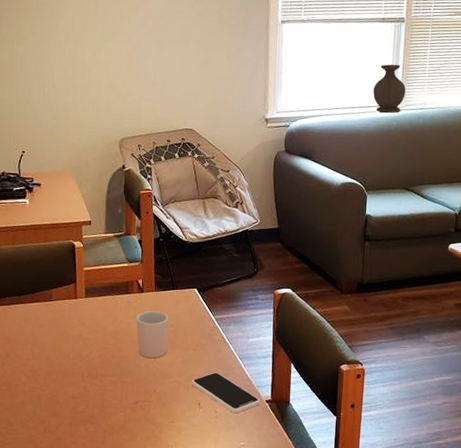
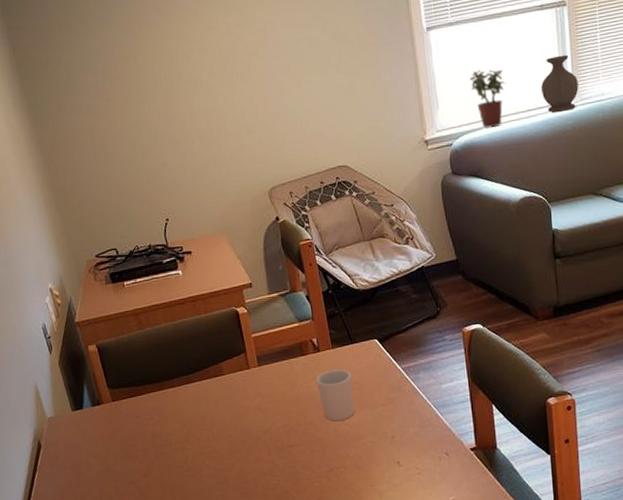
smartphone: present [191,372,260,414] -> none [386,426,464,467]
potted plant: none [312,65,343,117] -> present [469,69,506,128]

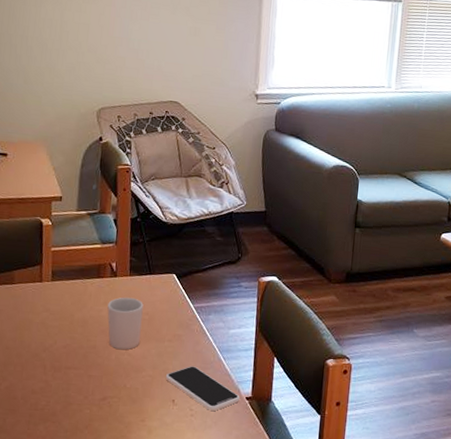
smartphone: none [386,426,464,467] -> present [165,366,240,412]
potted plant: present [469,69,506,128] -> none [306,41,338,96]
vase: present [540,54,579,113] -> none [367,44,401,95]

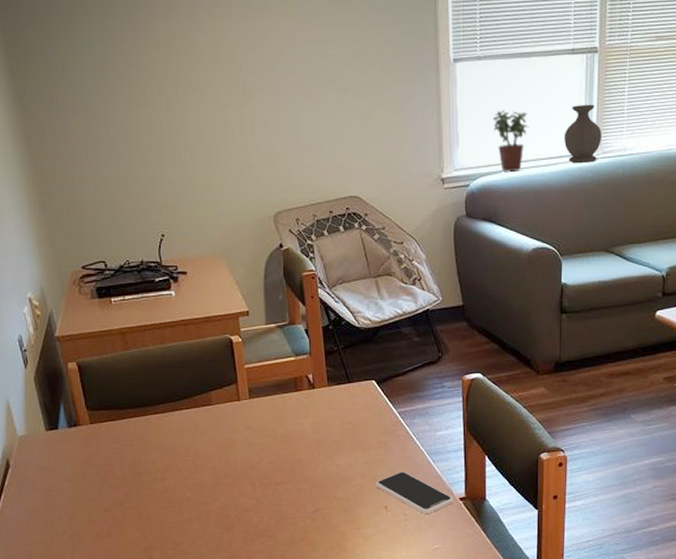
mug: present [107,297,144,350] -> none [309,408,346,462]
potted plant: none [306,41,338,96] -> present [492,110,529,171]
vase: none [367,44,401,95] -> present [563,104,602,163]

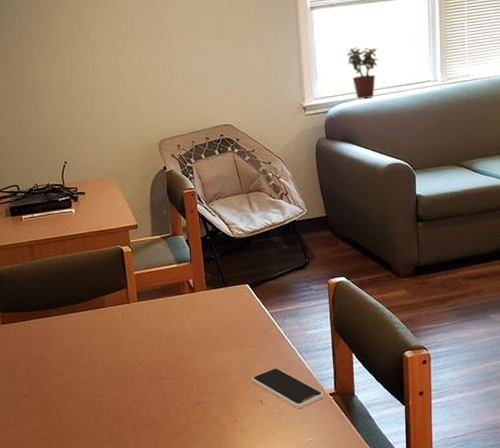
vase: present [563,104,602,163] -> none [411,38,446,89]

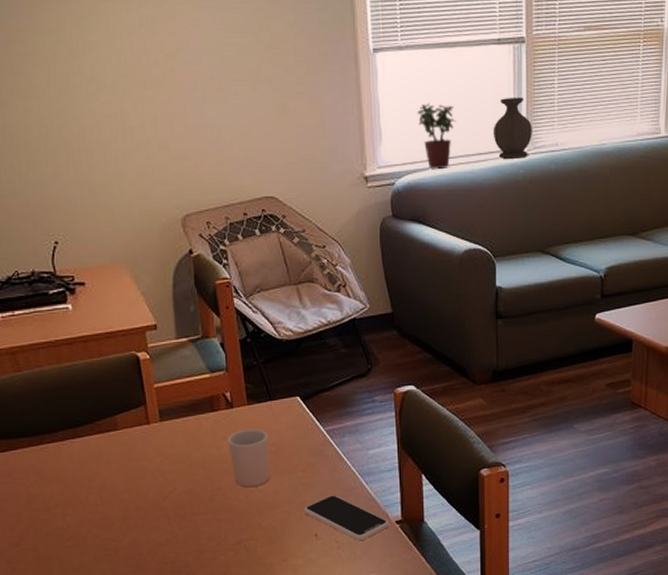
mug: none [190,309,223,358] -> present [228,428,270,488]
vase: none [411,38,446,89] -> present [492,97,532,159]

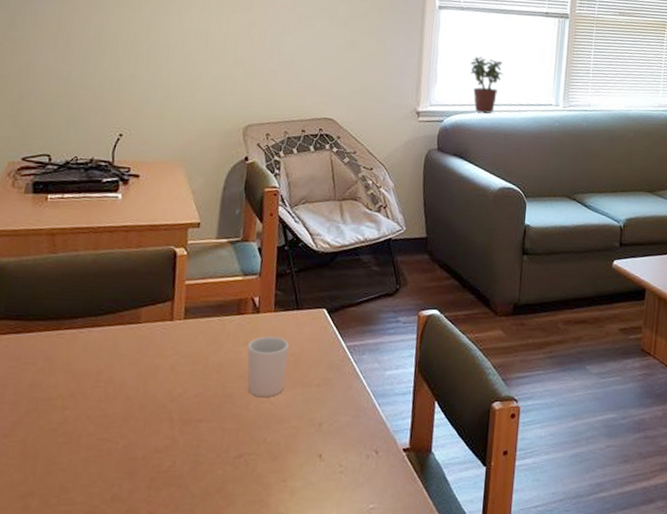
smartphone: present [303,495,389,541] -> none [311,414,396,467]
vase: present [492,97,532,159] -> none [534,60,569,114]

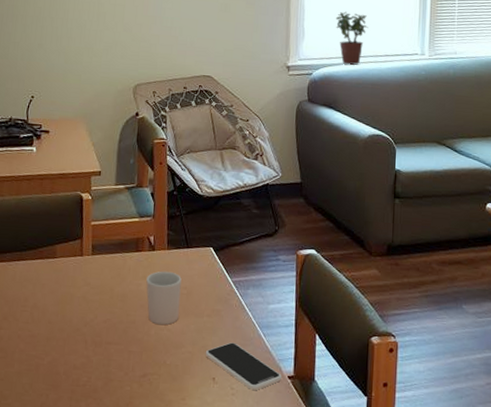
smartphone: none [311,414,396,467] -> present [205,342,282,391]

